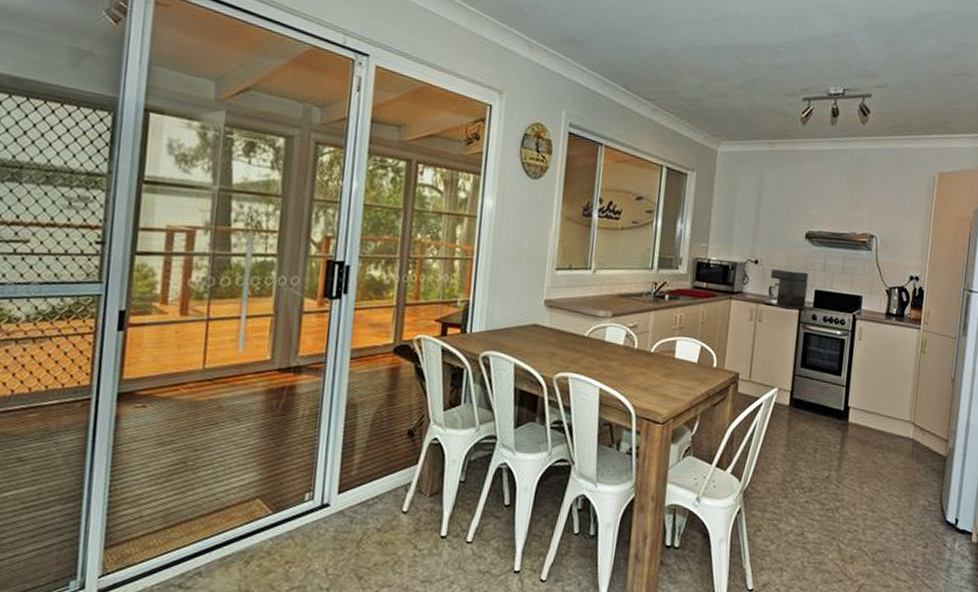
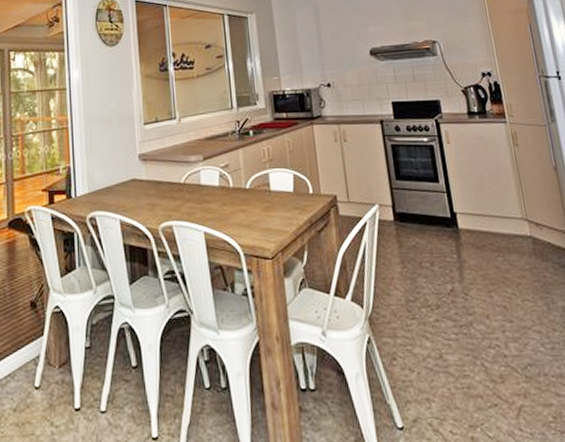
coffee maker: present [762,268,809,311] -> none [343,87,387,126]

